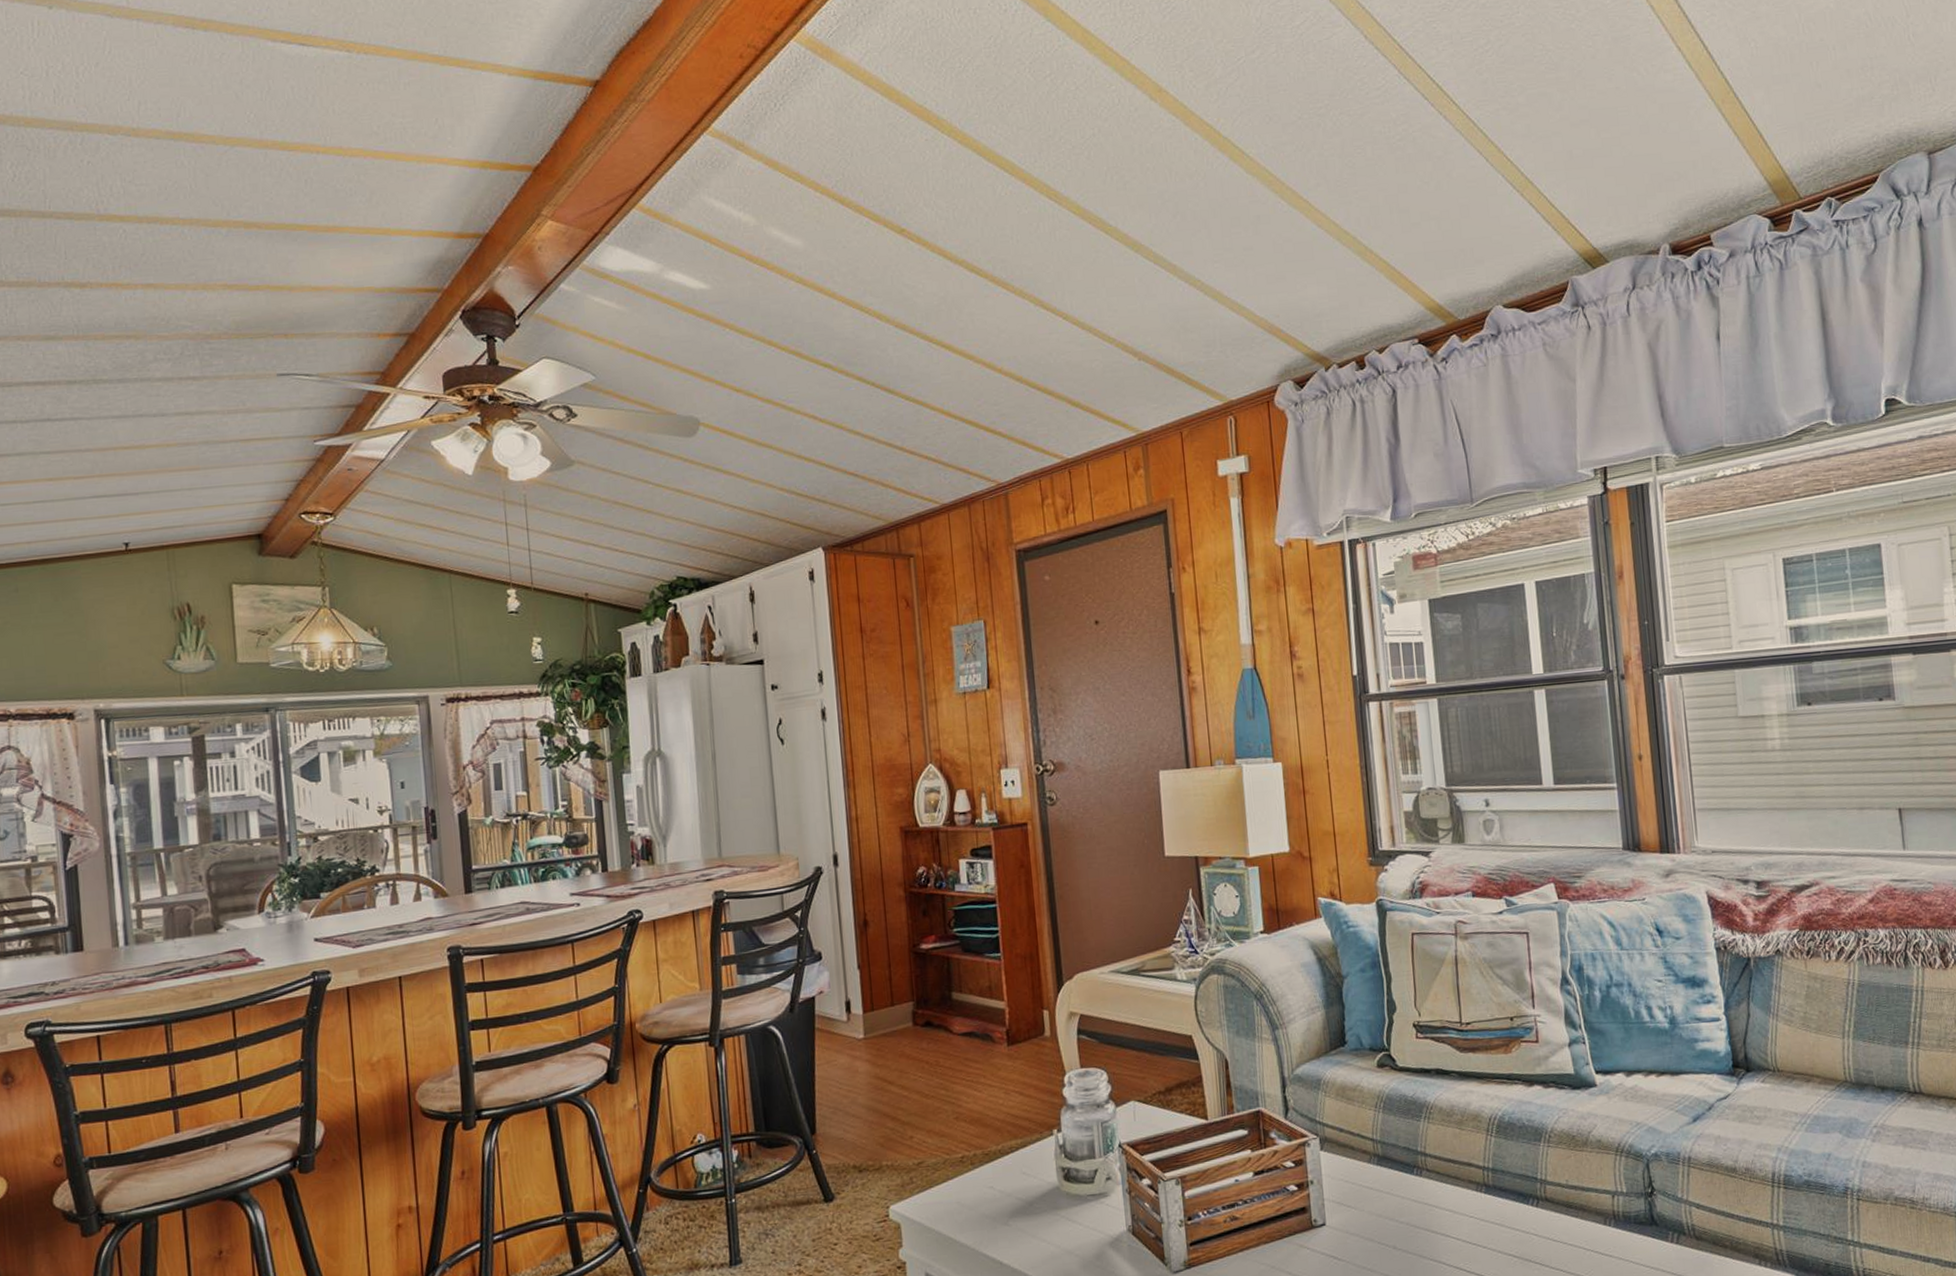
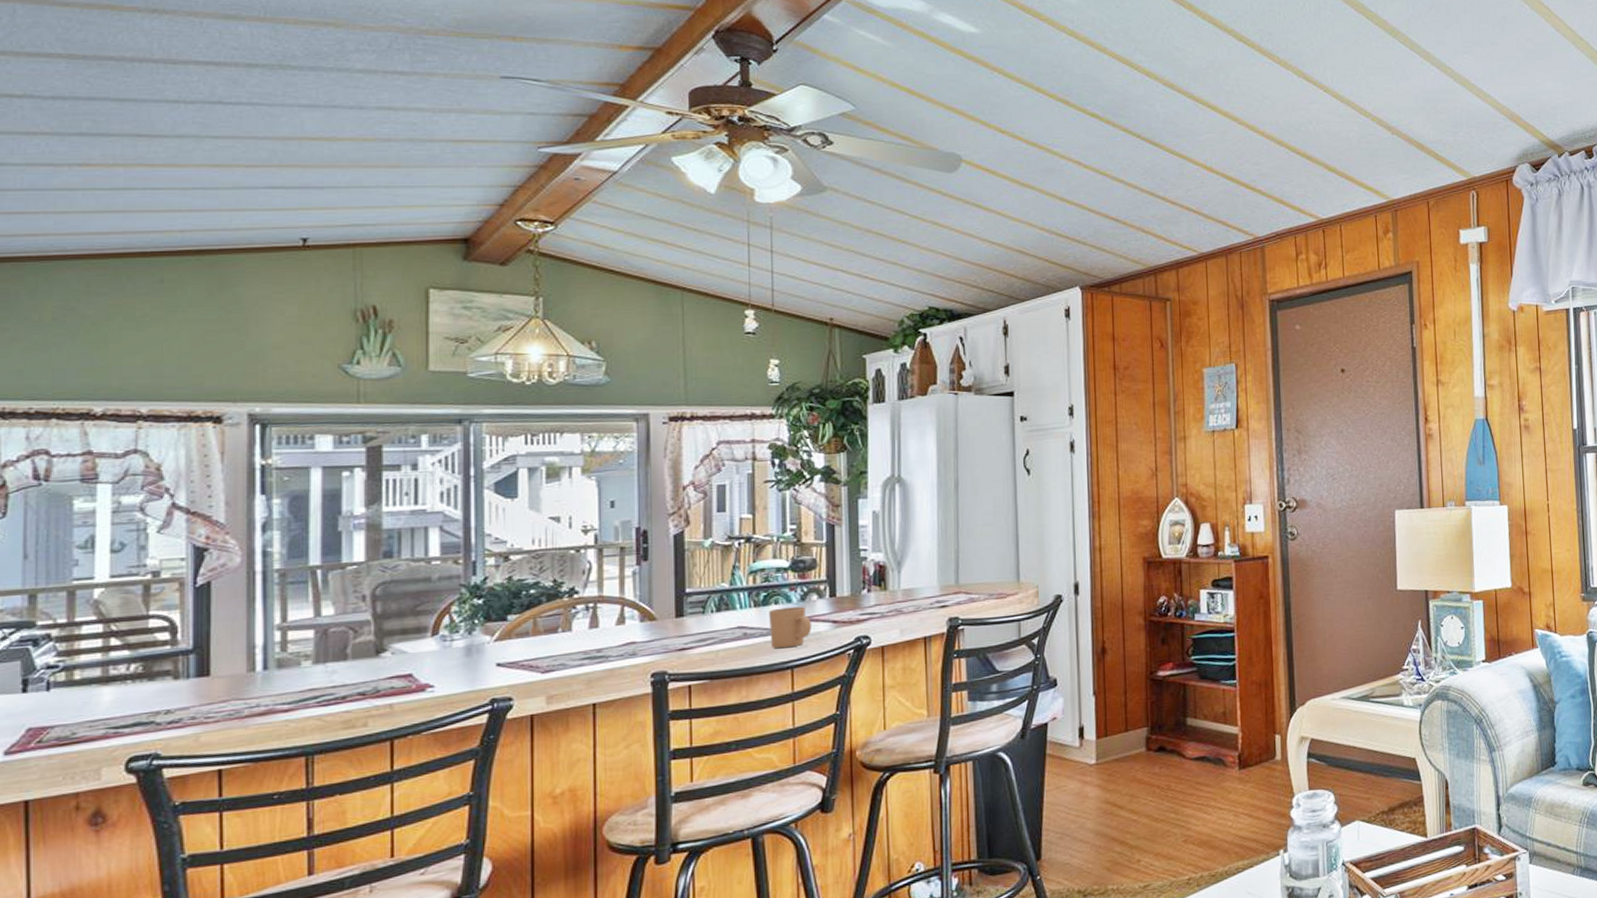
mug: none [548,881,588,923] -> present [769,606,811,649]

